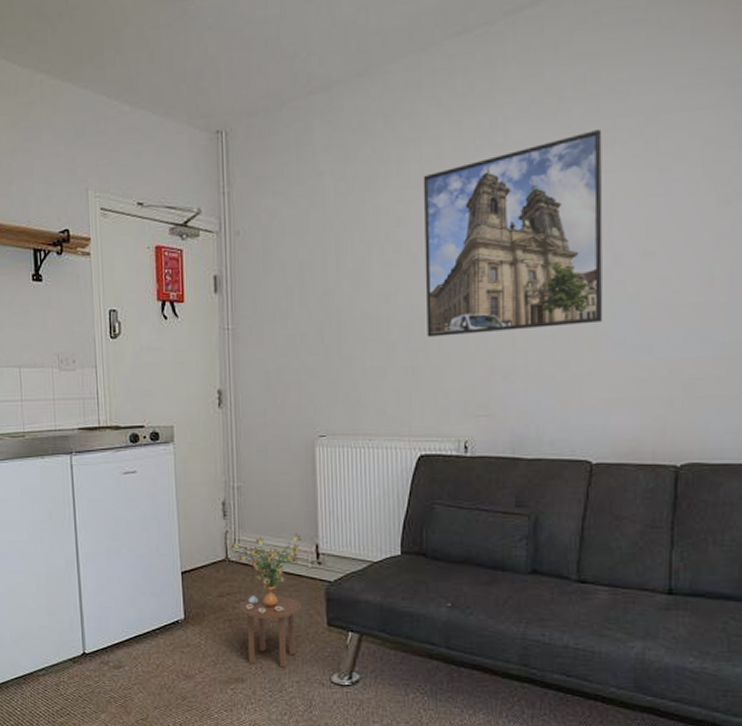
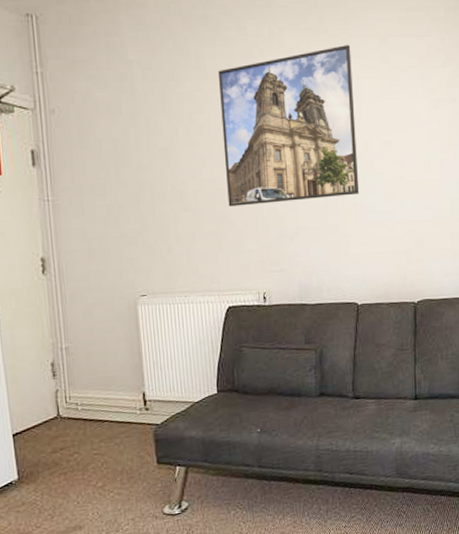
side table: present [230,533,302,668] -> none [61,385,133,510]

